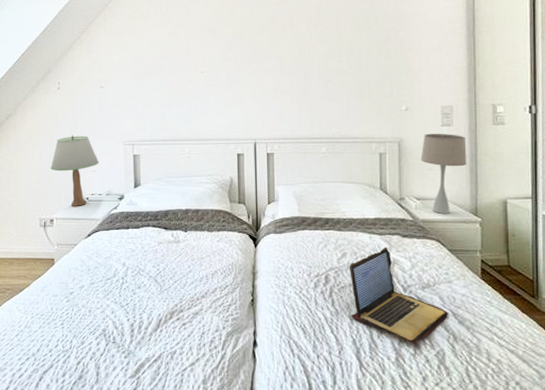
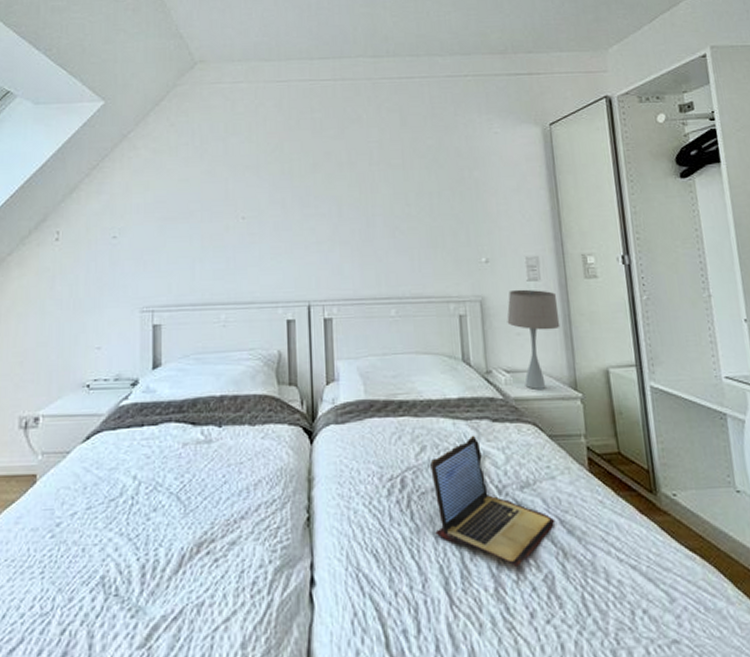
table lamp: present [50,134,100,206] -> none [39,300,107,398]

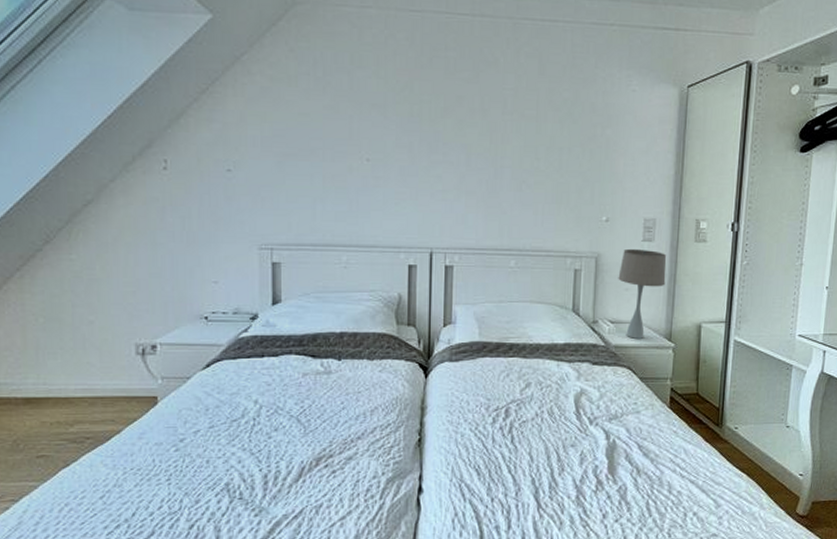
laptop: present [429,435,555,567] -> none [531,375,635,480]

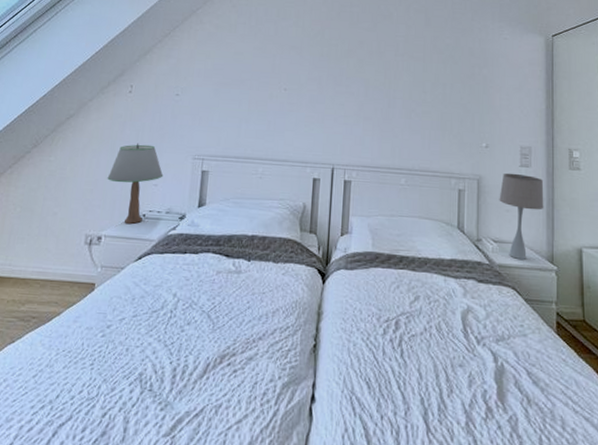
table lamp: none [152,232,224,328] -> present [107,143,164,224]

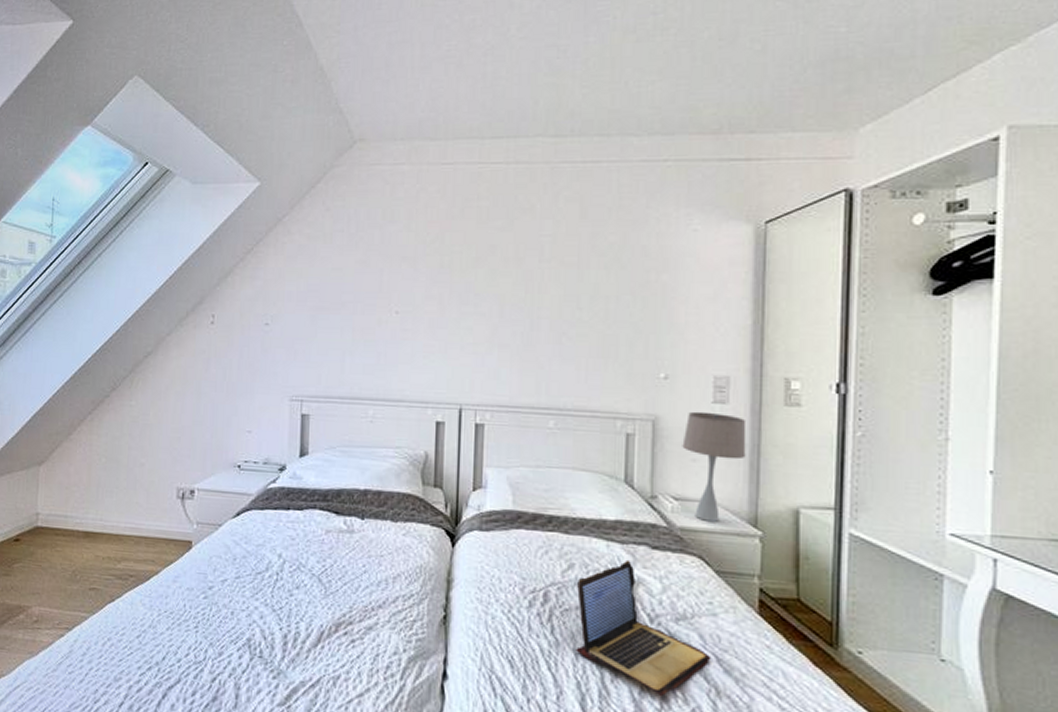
table lamp: present [107,143,164,224] -> none [195,383,258,476]
laptop: none [420,291,523,406] -> present [576,559,711,696]

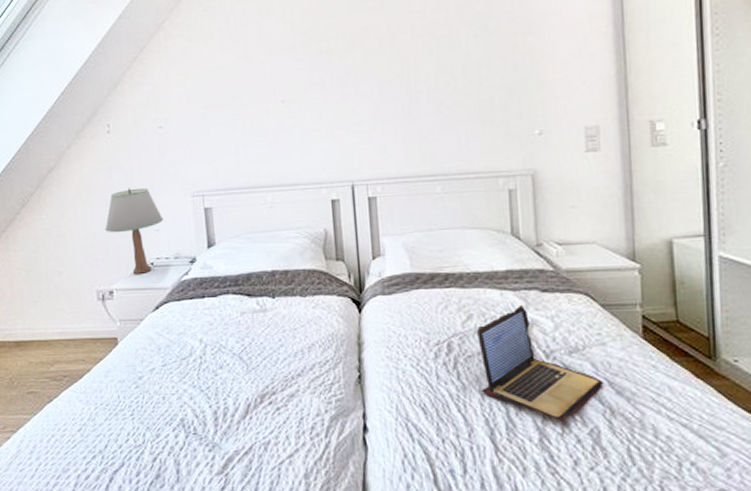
table lamp: none [195,383,258,476] -> present [105,187,164,274]
table lamp: present [682,411,747,523] -> none [561,160,620,262]

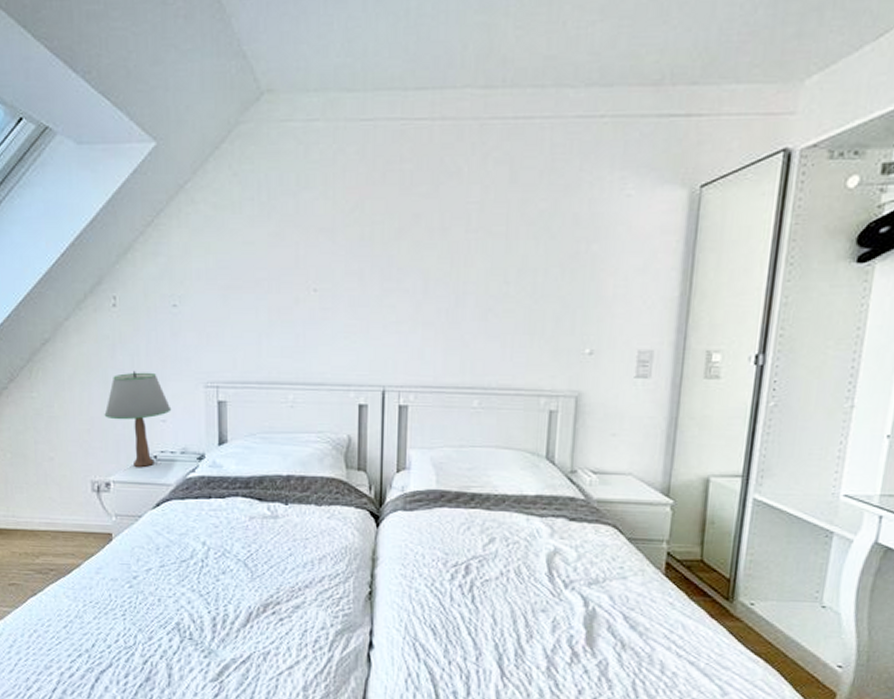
laptop: present [475,304,604,421] -> none [494,531,619,651]

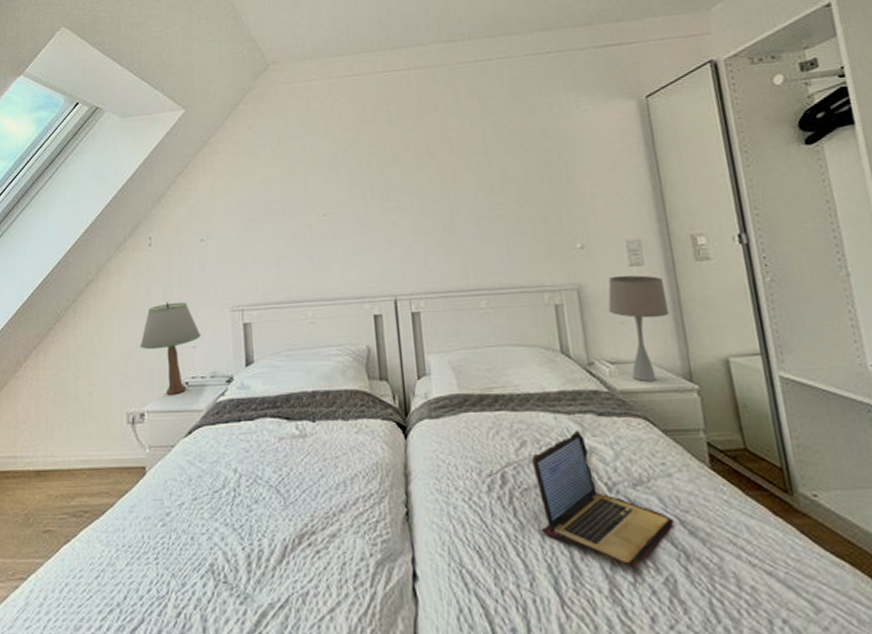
laptop: none [494,531,619,651] -> present [530,430,675,568]
table lamp: none [603,386,667,494] -> present [608,275,670,383]

